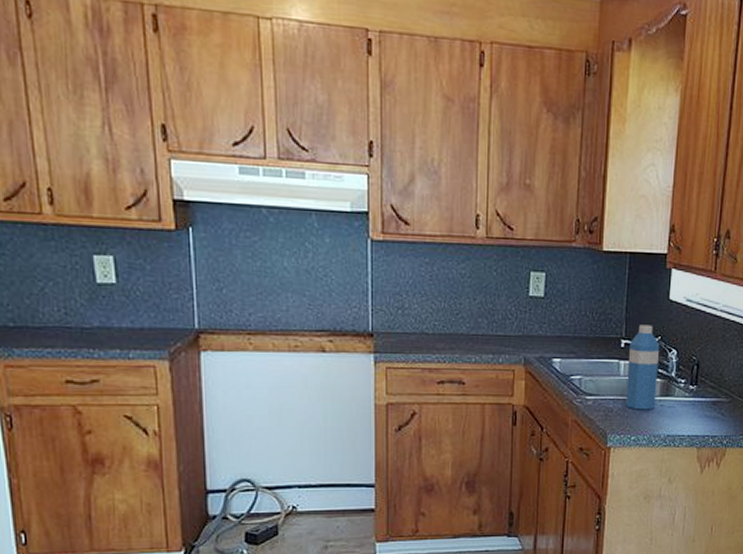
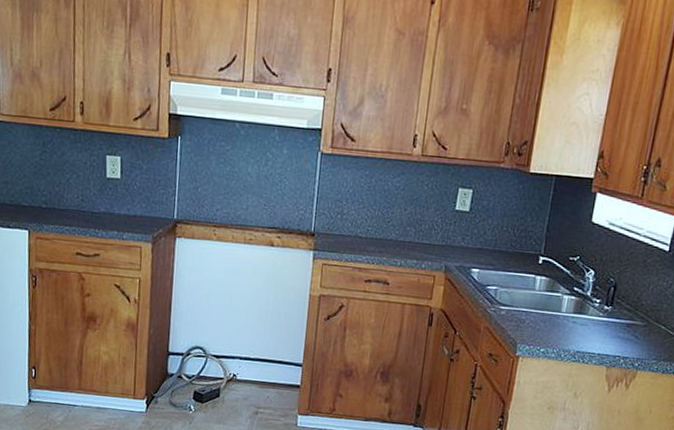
water bottle: present [626,324,660,410] -> none [538,243,578,325]

